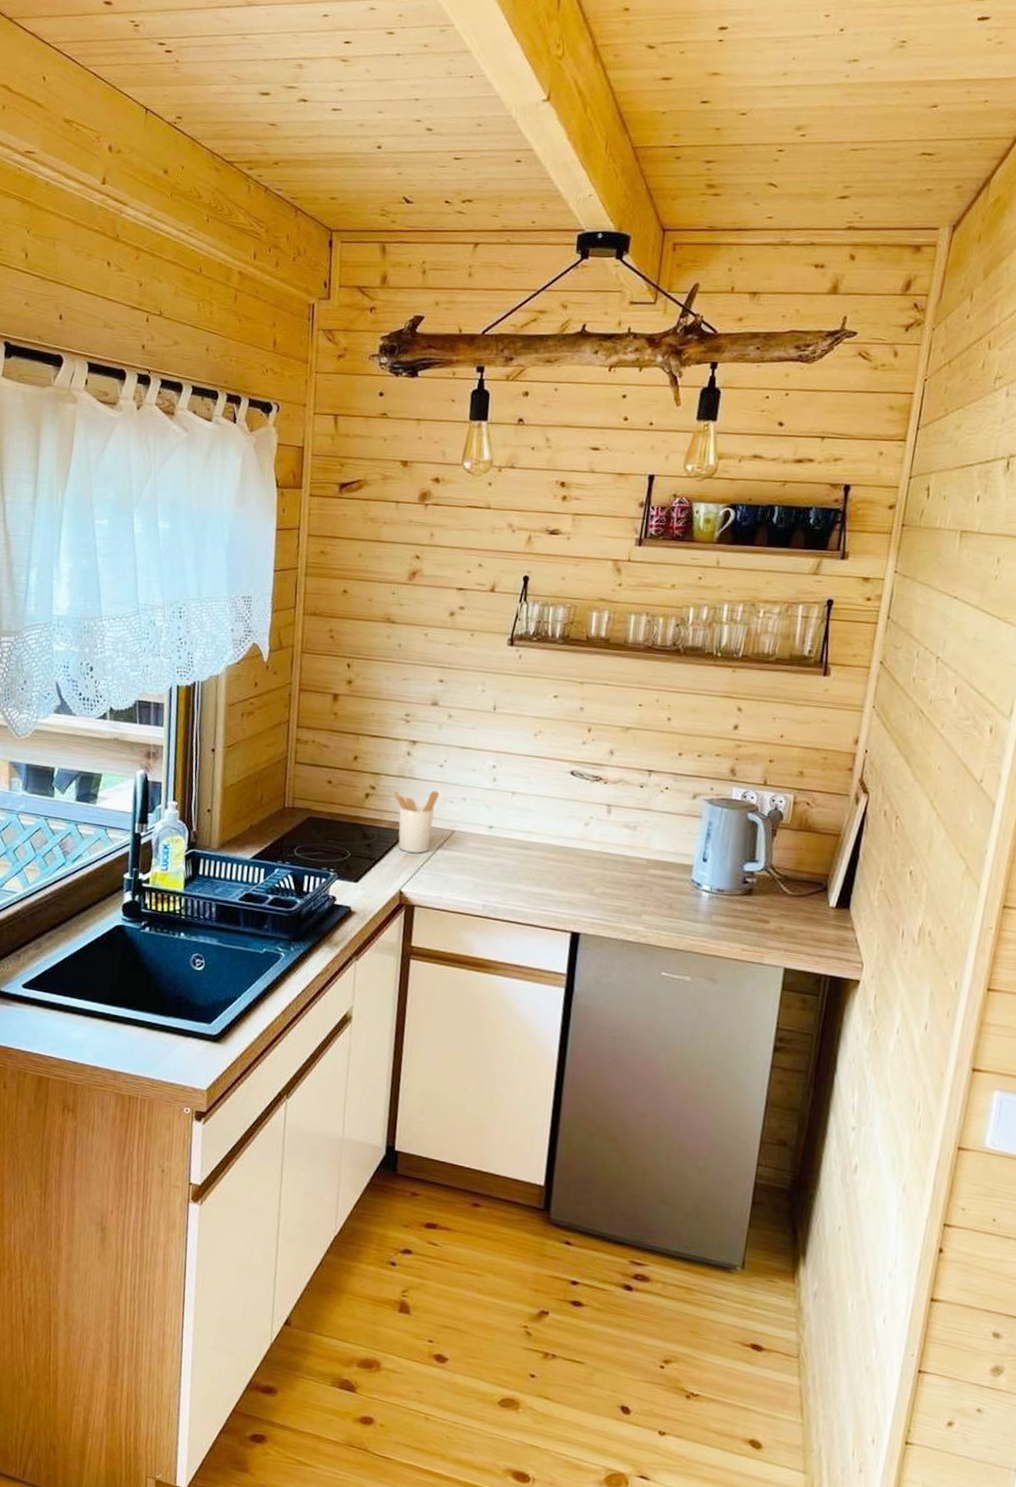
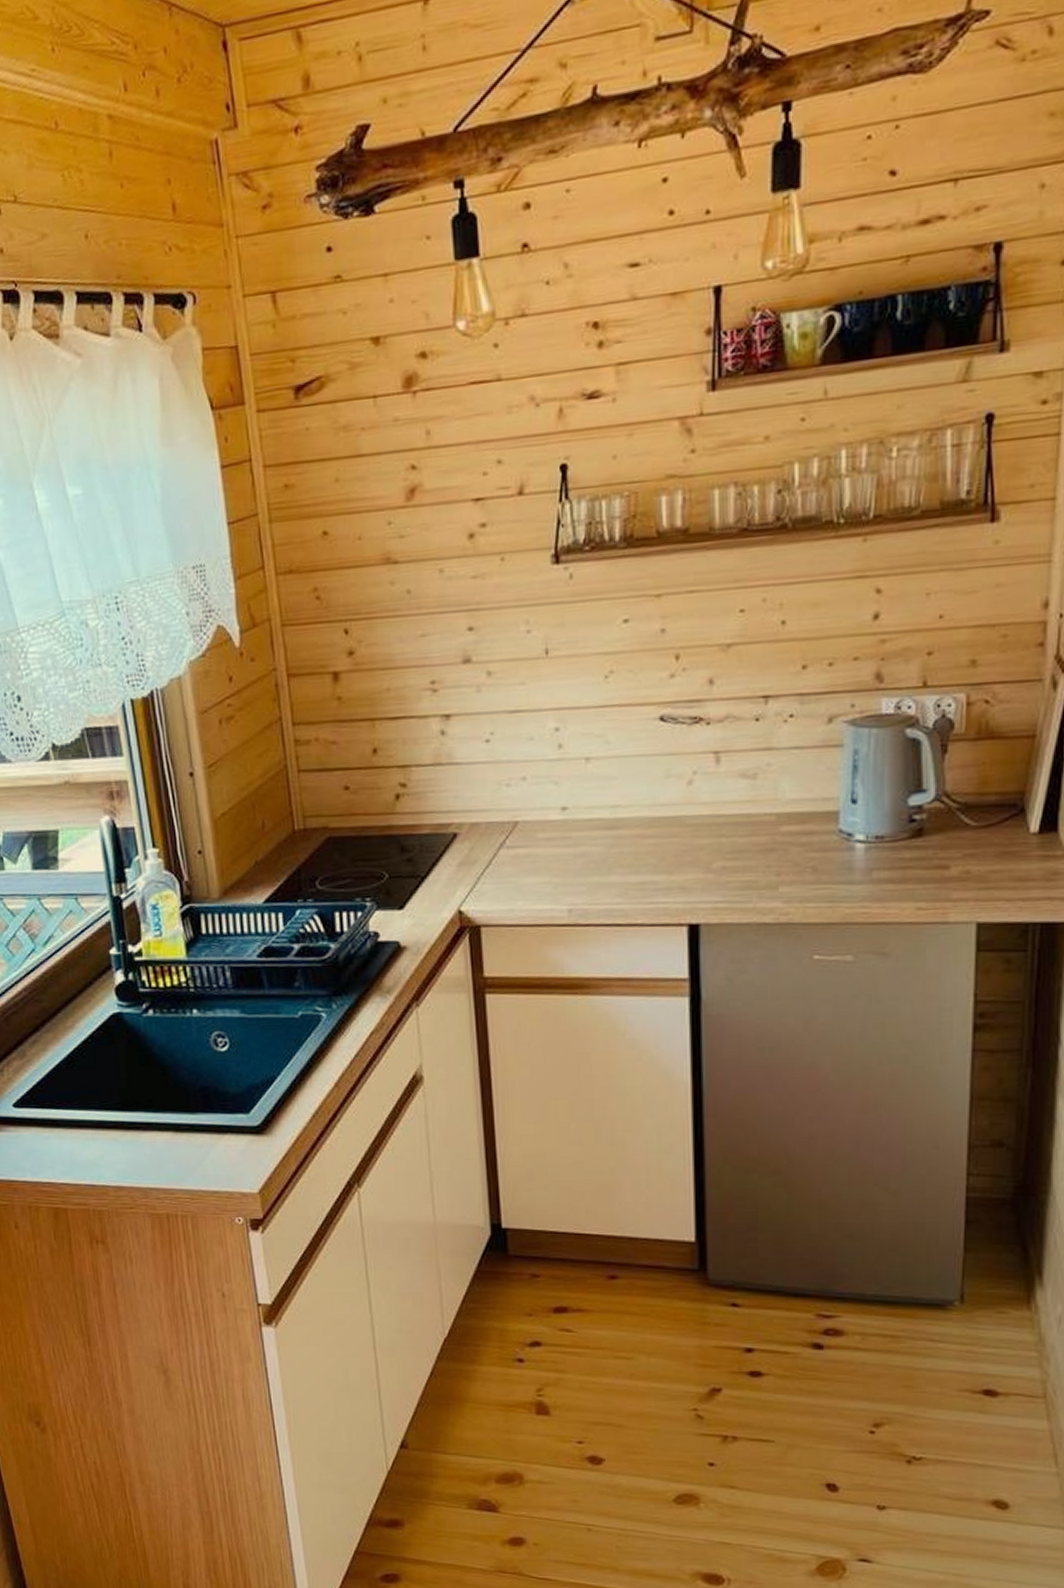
utensil holder: present [393,791,440,854] -> none [430,774,491,860]

